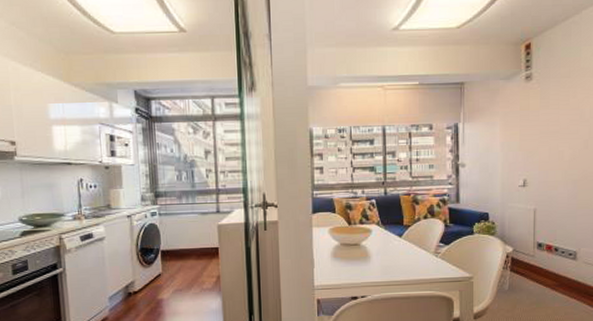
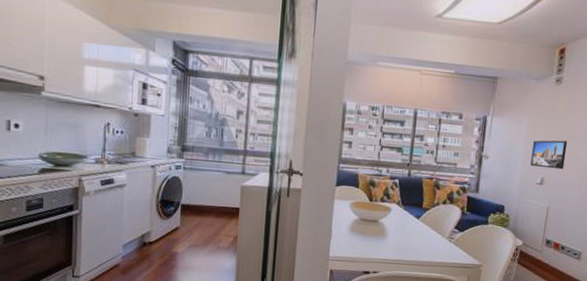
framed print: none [510,138,547,169] -> present [530,140,568,170]

